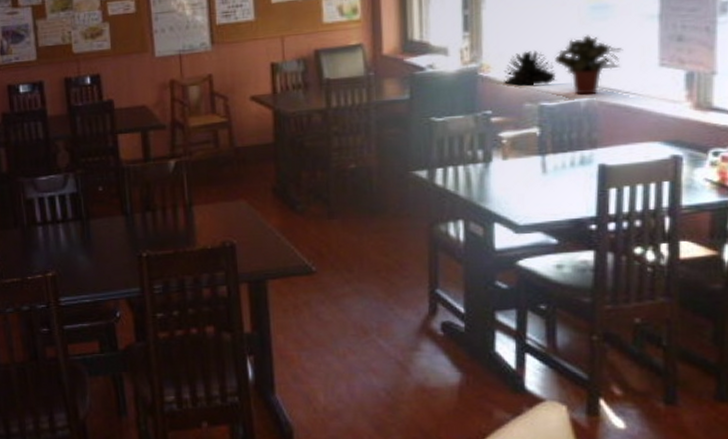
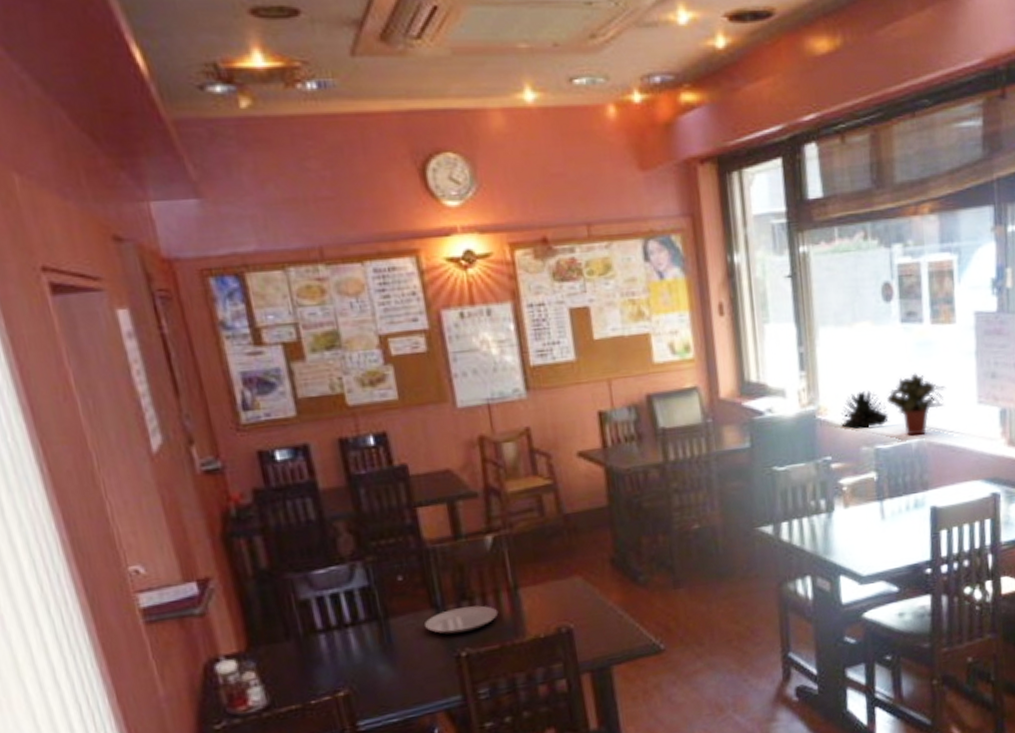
plate: none [115,216,175,238] -> present [423,605,499,635]

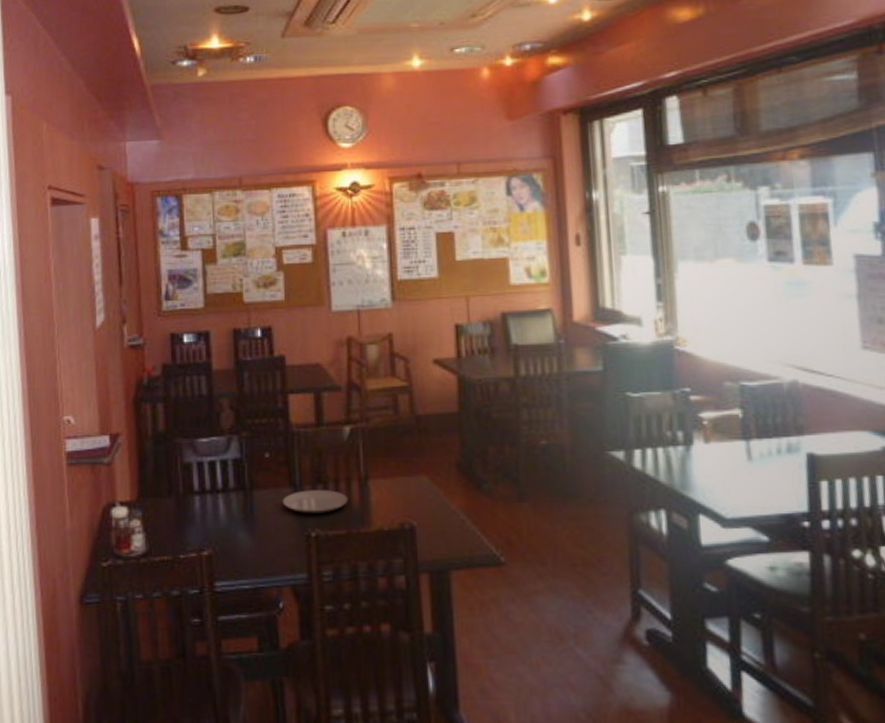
succulent plant: present [840,391,890,429] -> none [700,326,757,363]
potted plant: present [887,373,947,437] -> none [753,312,824,377]

